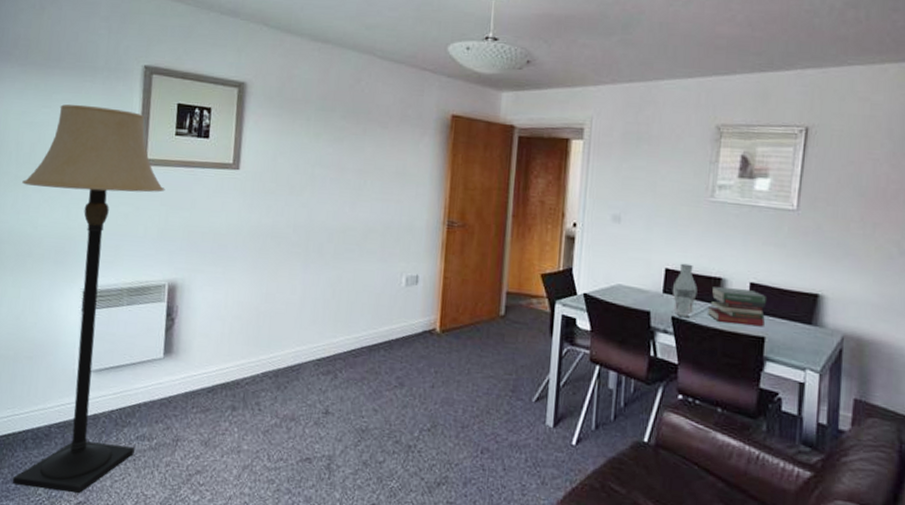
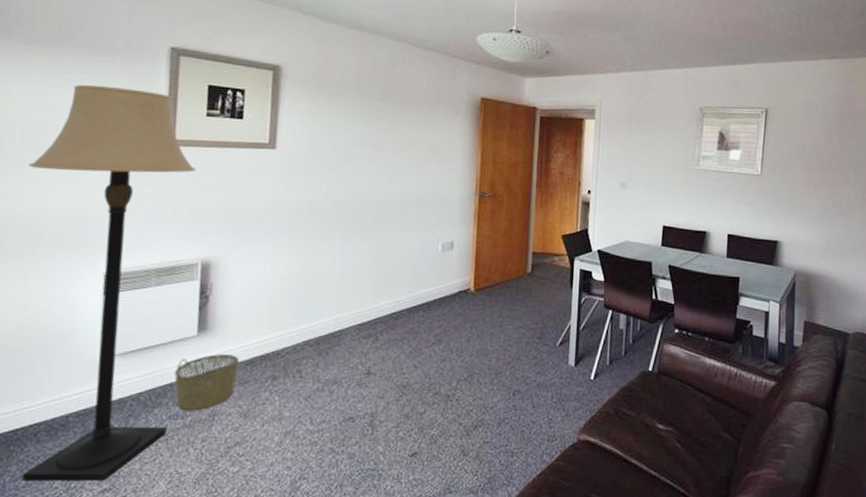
basket: none [142,378,202,434] -> present [174,354,240,411]
vase: present [672,263,698,318] -> none [668,221,688,266]
books: present [708,287,768,327] -> none [696,239,741,269]

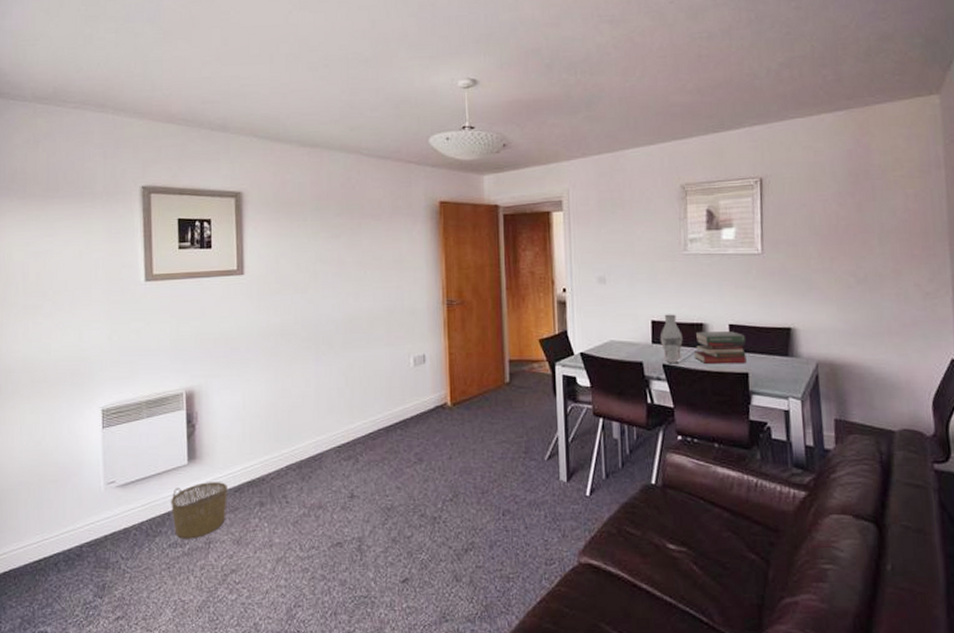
lamp: present [21,84,196,482] -> none [31,229,174,609]
vase: none [668,221,688,266] -> present [659,314,683,364]
books: none [696,239,741,269] -> present [695,331,747,364]

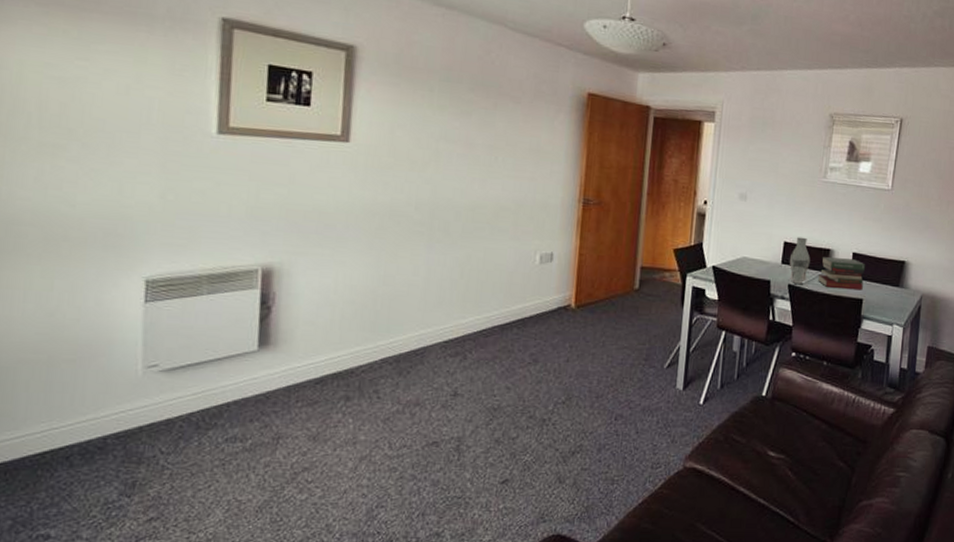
basket: present [171,482,229,539] -> none [231,371,308,434]

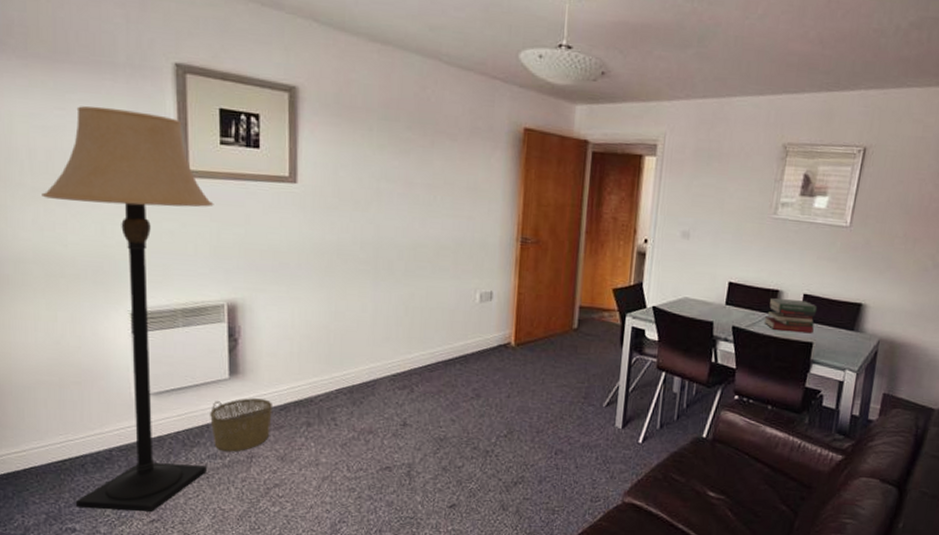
lamp: none [49,57,255,510] -> present [41,105,214,512]
basket: none [231,371,308,434] -> present [210,398,274,452]
vase: present [789,237,811,285] -> none [733,277,757,327]

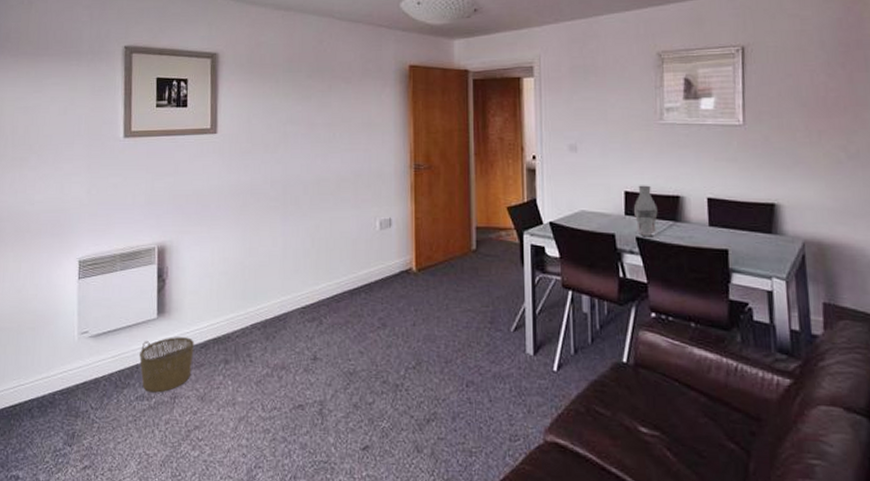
lamp: present [41,105,214,512] -> none [18,87,150,457]
vase: none [733,277,757,327] -> present [633,185,658,237]
books: present [765,298,818,334] -> none [670,205,726,240]

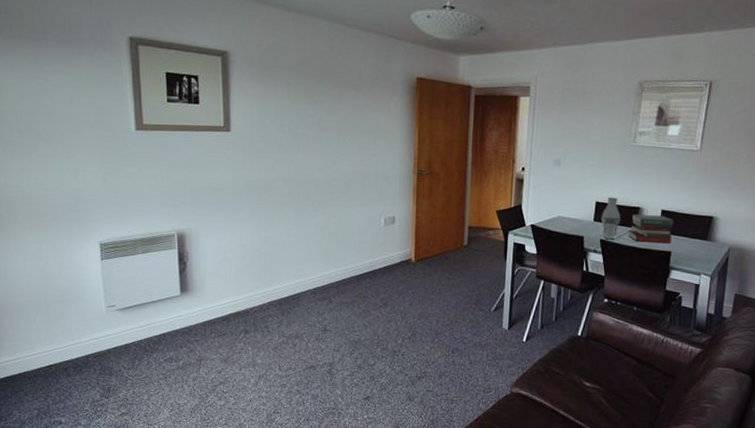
basket: present [139,337,195,393] -> none [166,311,217,356]
books: none [670,205,726,240] -> present [628,214,674,244]

